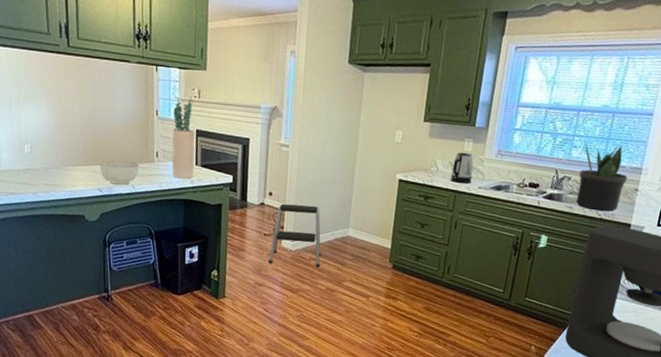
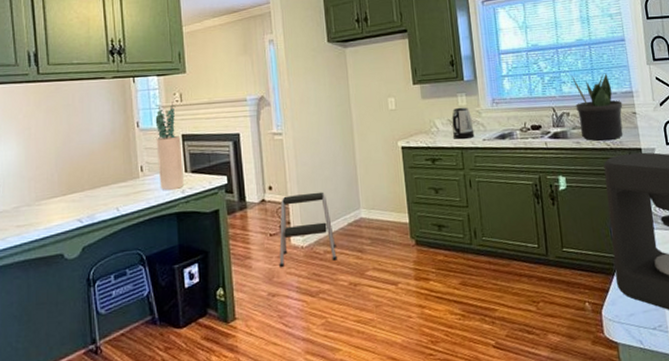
bowl: present [99,160,140,185] -> none [78,182,124,211]

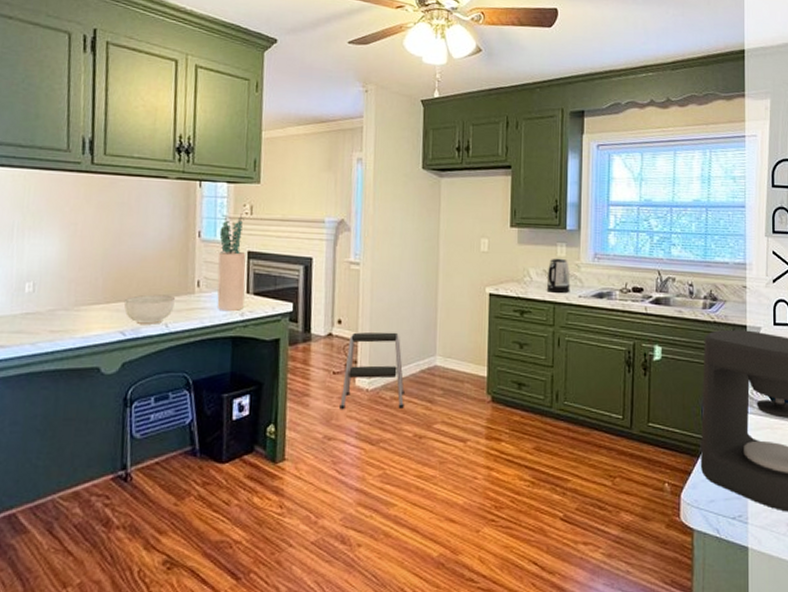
bowl: none [78,182,124,211] -> present [123,294,176,324]
planter: present [572,74,623,142] -> none [683,239,733,314]

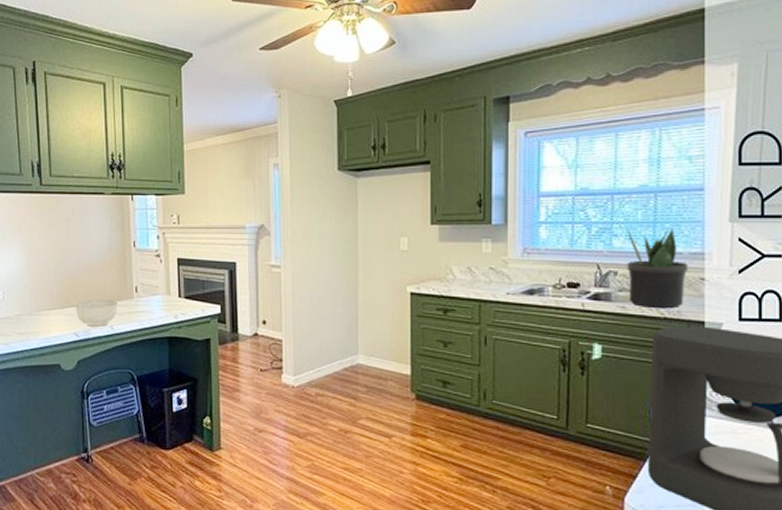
vase: present [217,213,246,312] -> none [151,223,177,315]
step stool: present [339,332,405,409] -> none [268,331,329,405]
kettle: present [546,258,571,293] -> none [471,254,497,290]
planter: none [683,239,733,314] -> present [627,229,689,309]

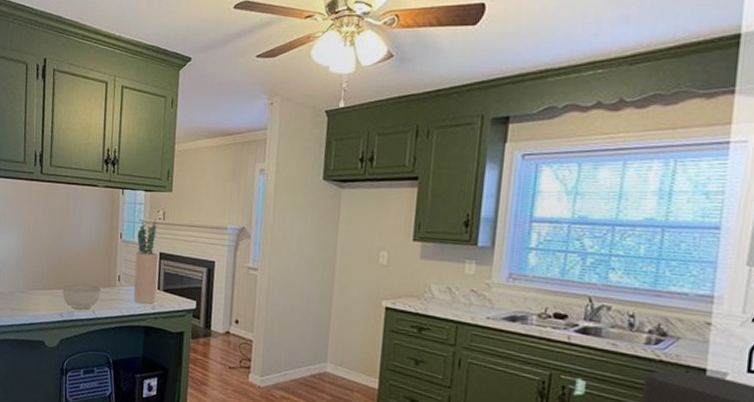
vase: none [151,223,177,315] -> present [133,219,158,305]
planter: present [627,229,689,309] -> none [622,263,694,352]

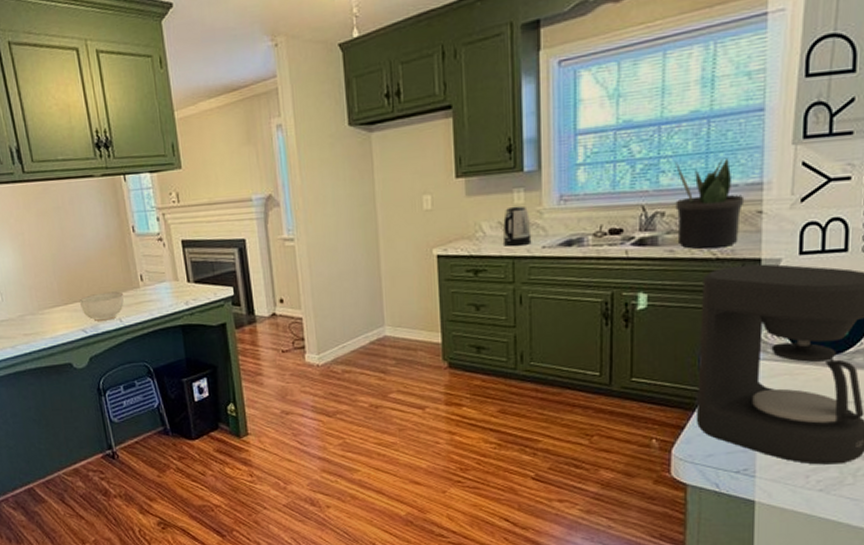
vase: present [133,219,158,305] -> none [151,203,187,302]
kettle: none [449,275,479,313] -> present [502,206,532,246]
planter: none [622,263,694,352] -> present [675,159,745,250]

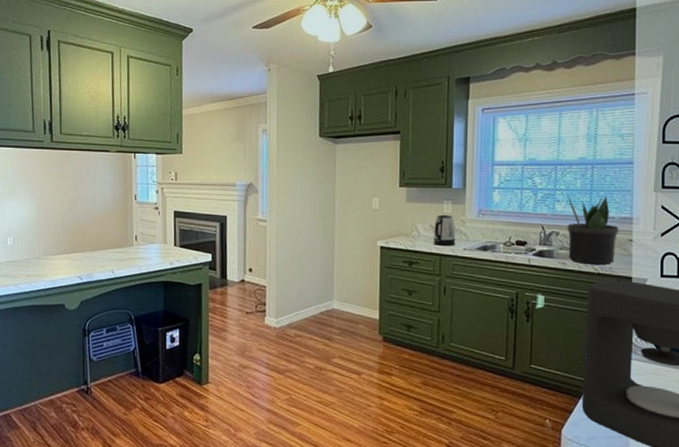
bowl: present [79,291,124,321] -> none [80,247,119,271]

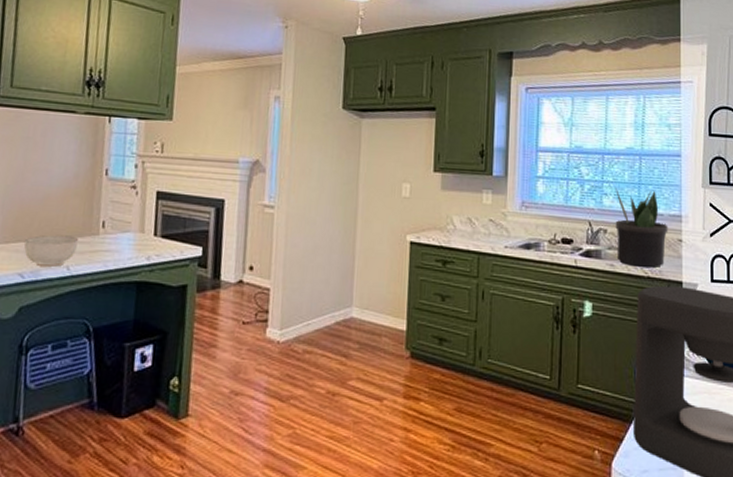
bowl: none [80,247,119,271] -> present [23,234,79,267]
kettle: present [433,214,456,246] -> none [470,205,496,243]

